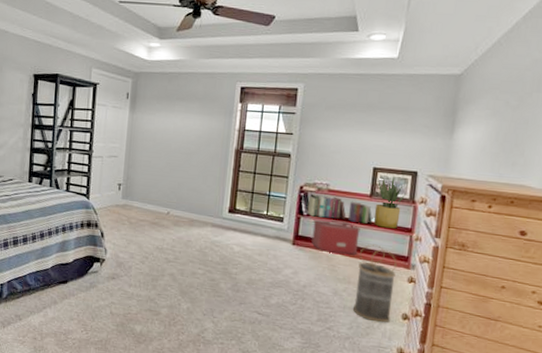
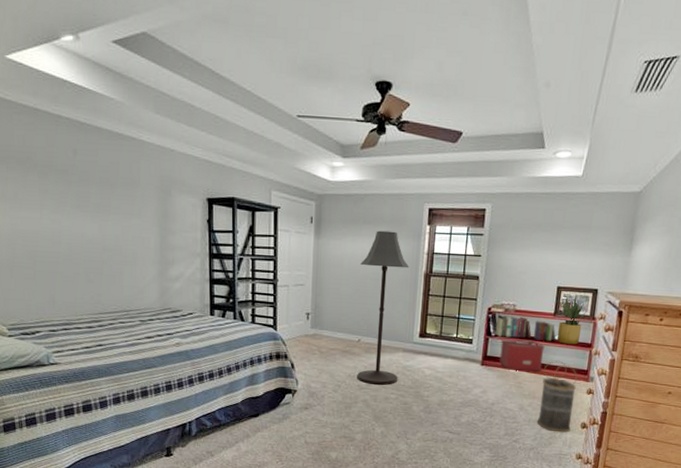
floor lamp: none [164,107,221,260] -> present [357,230,410,385]

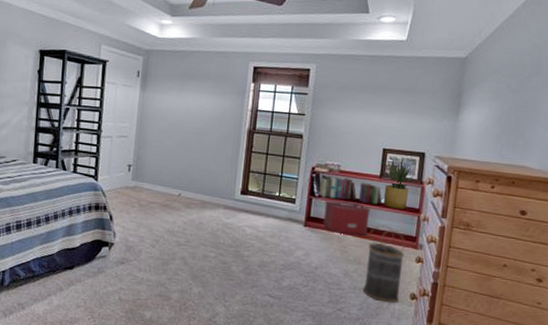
floor lamp: present [357,230,410,385] -> none [175,86,233,243]

